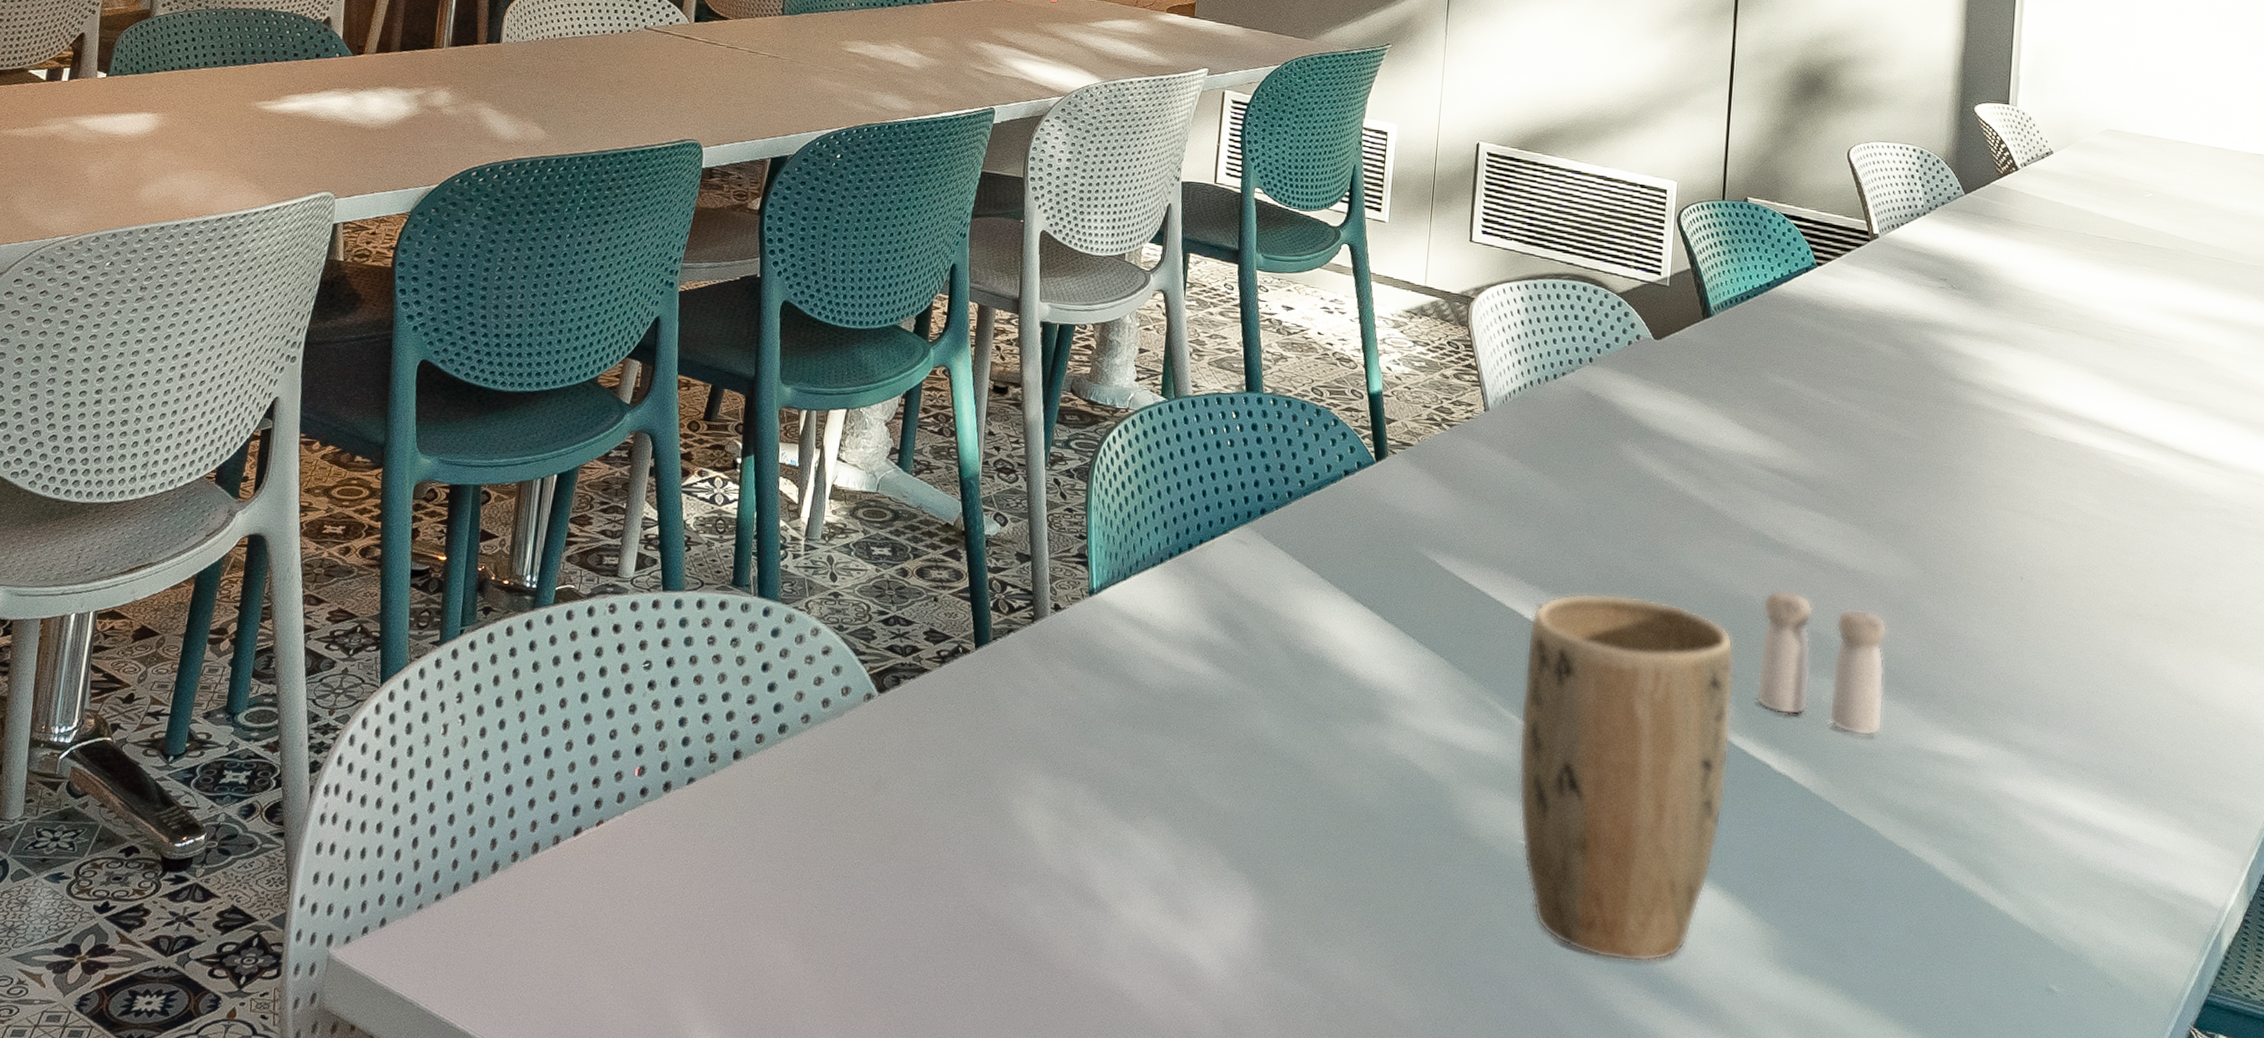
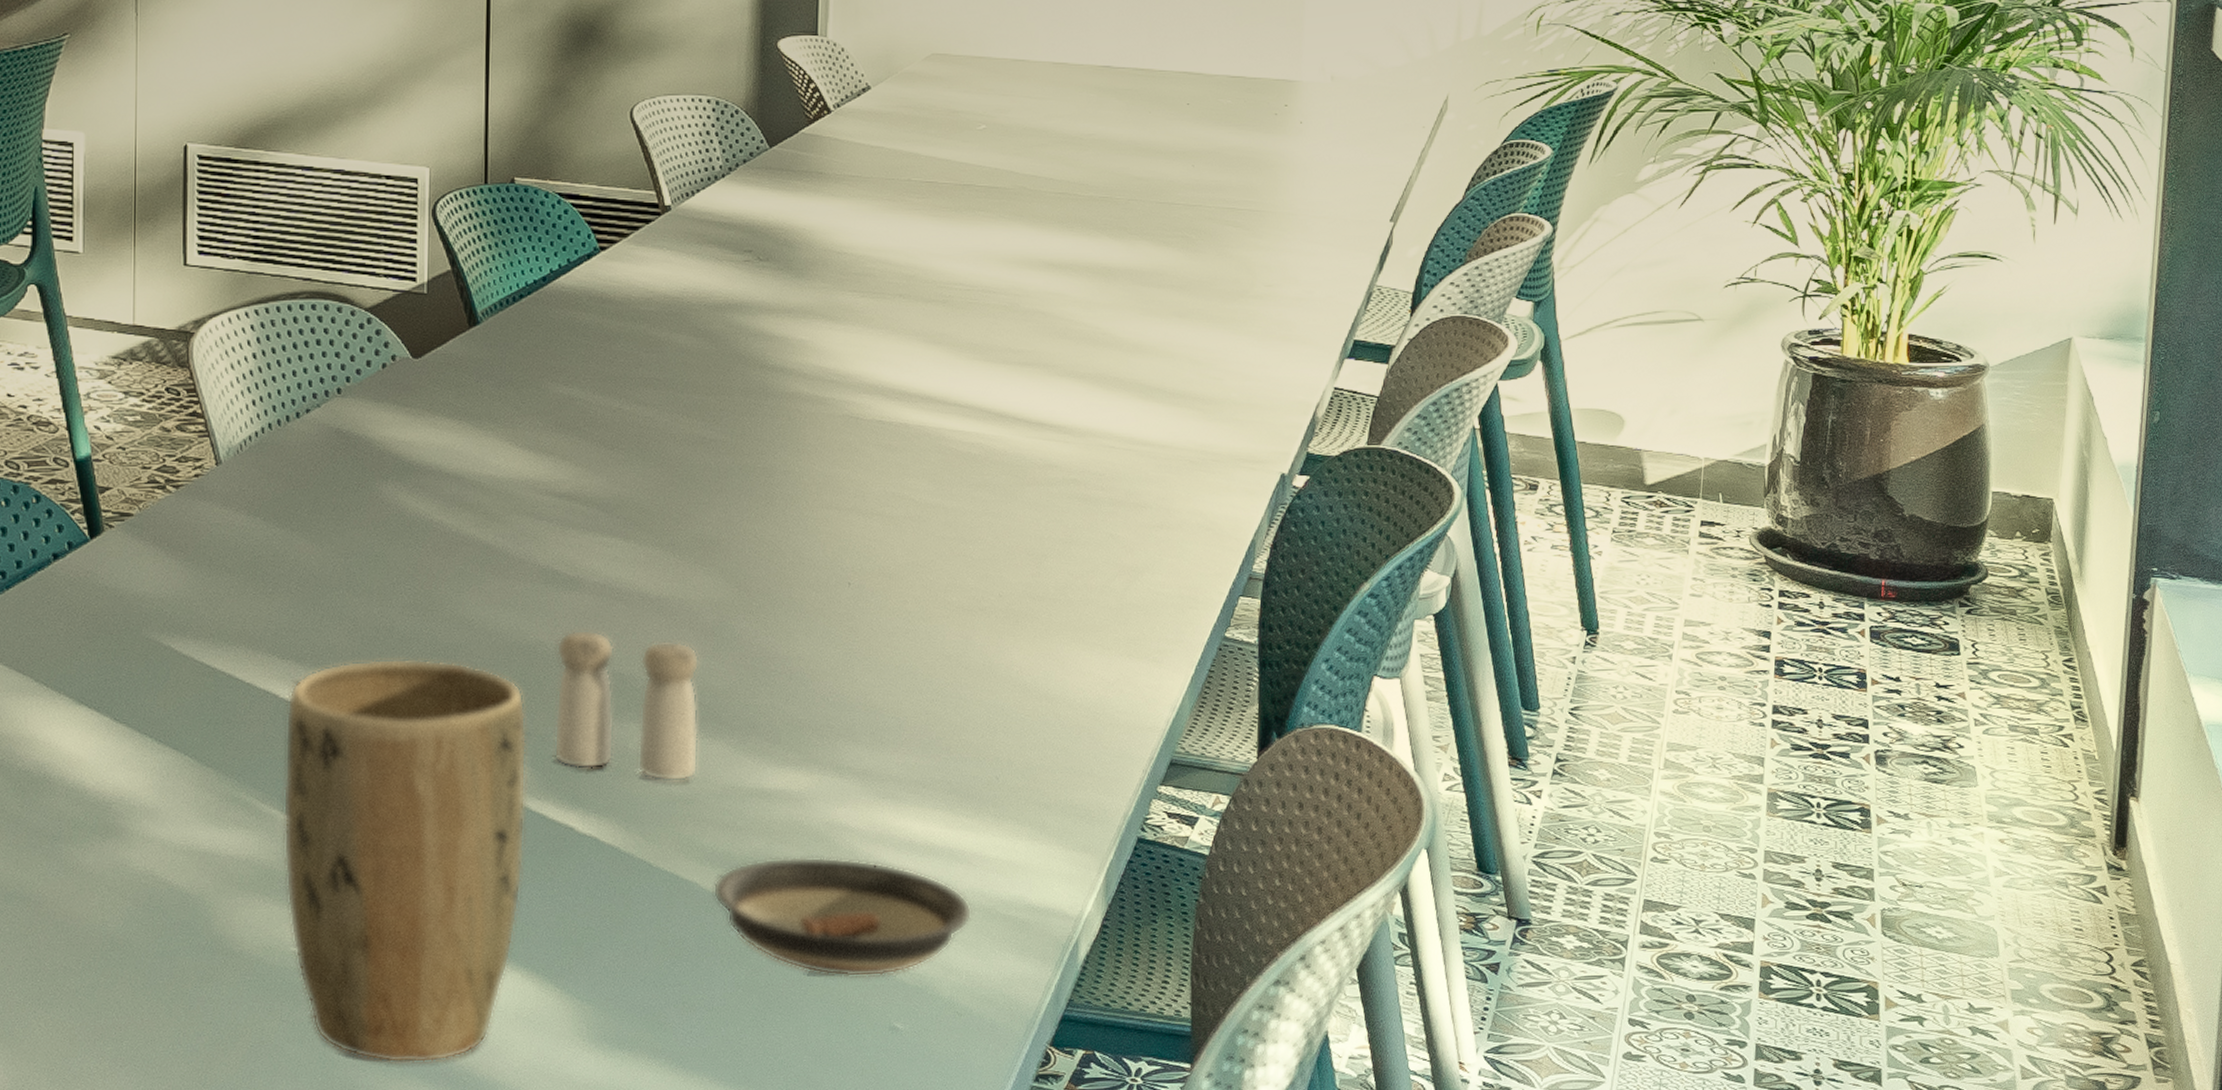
saucer: none [1890,816,2125,940] -> present [712,856,972,978]

